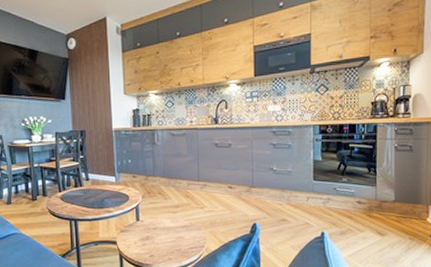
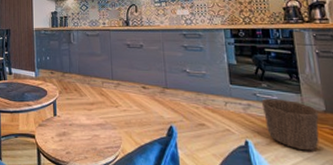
waste basket: none [340,192,389,237] -> present [261,98,319,151]

